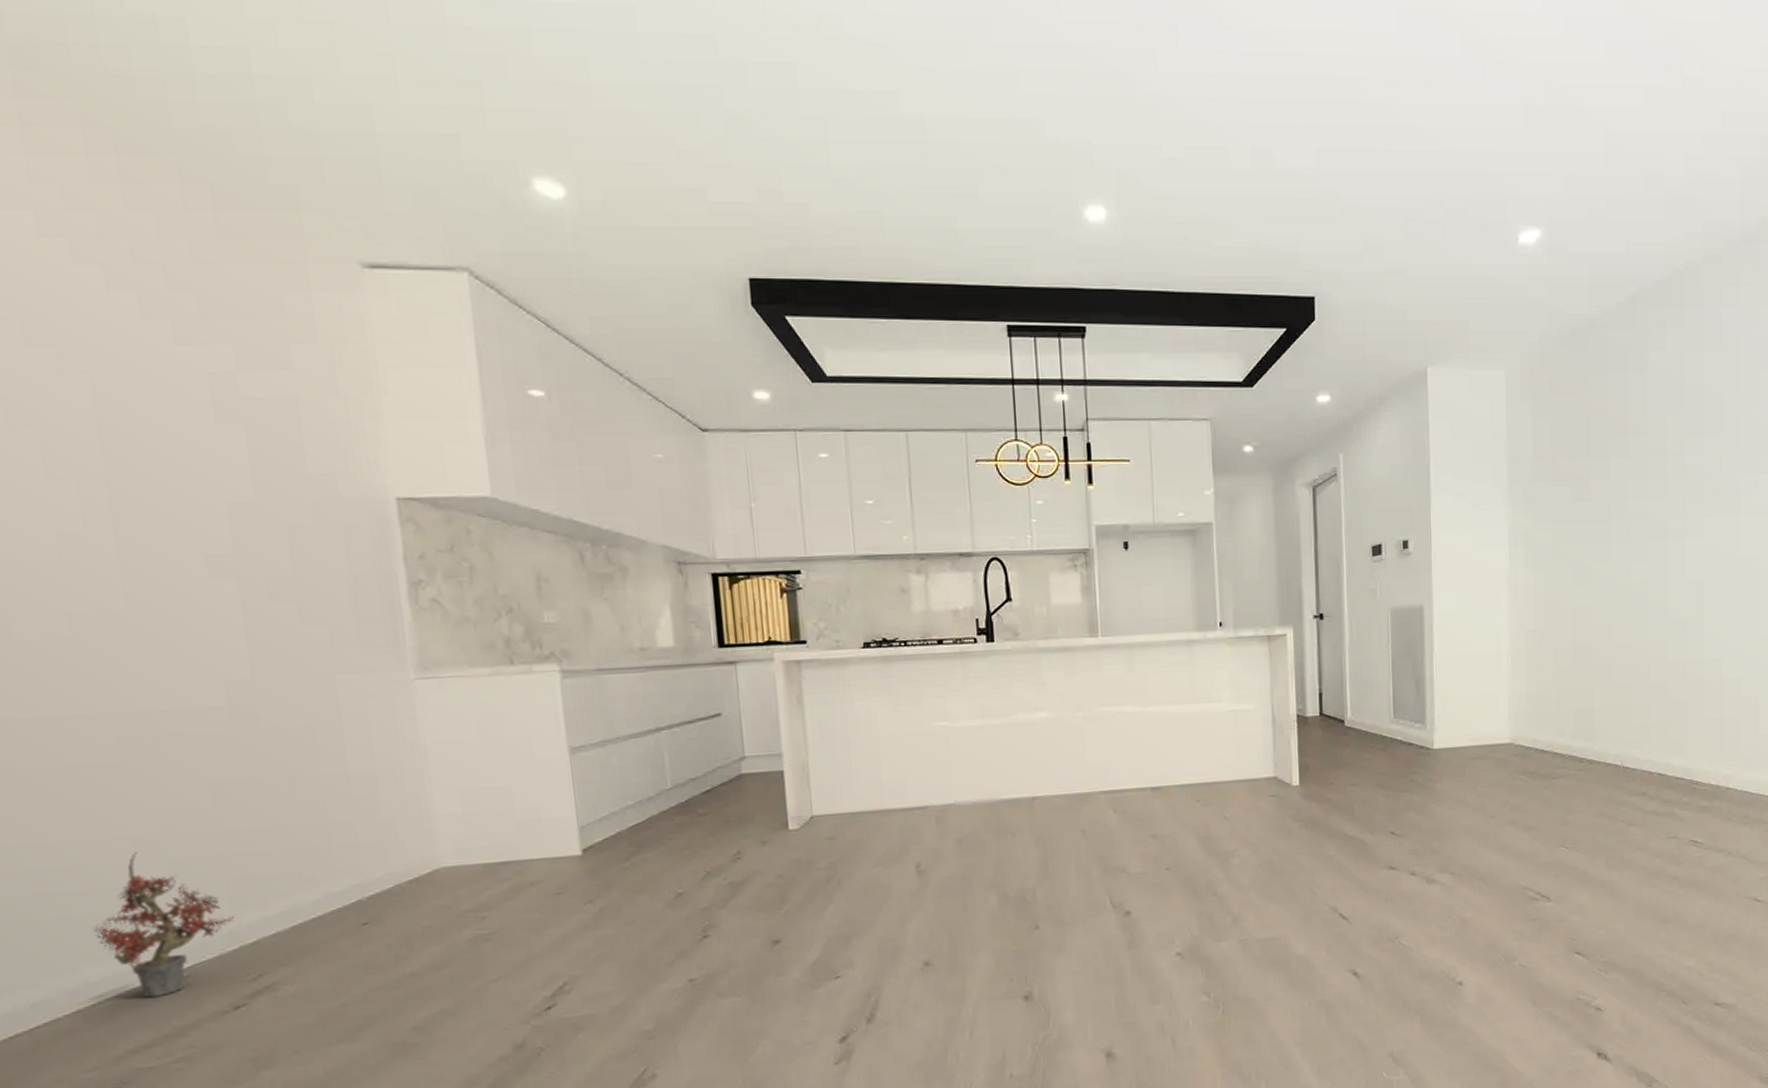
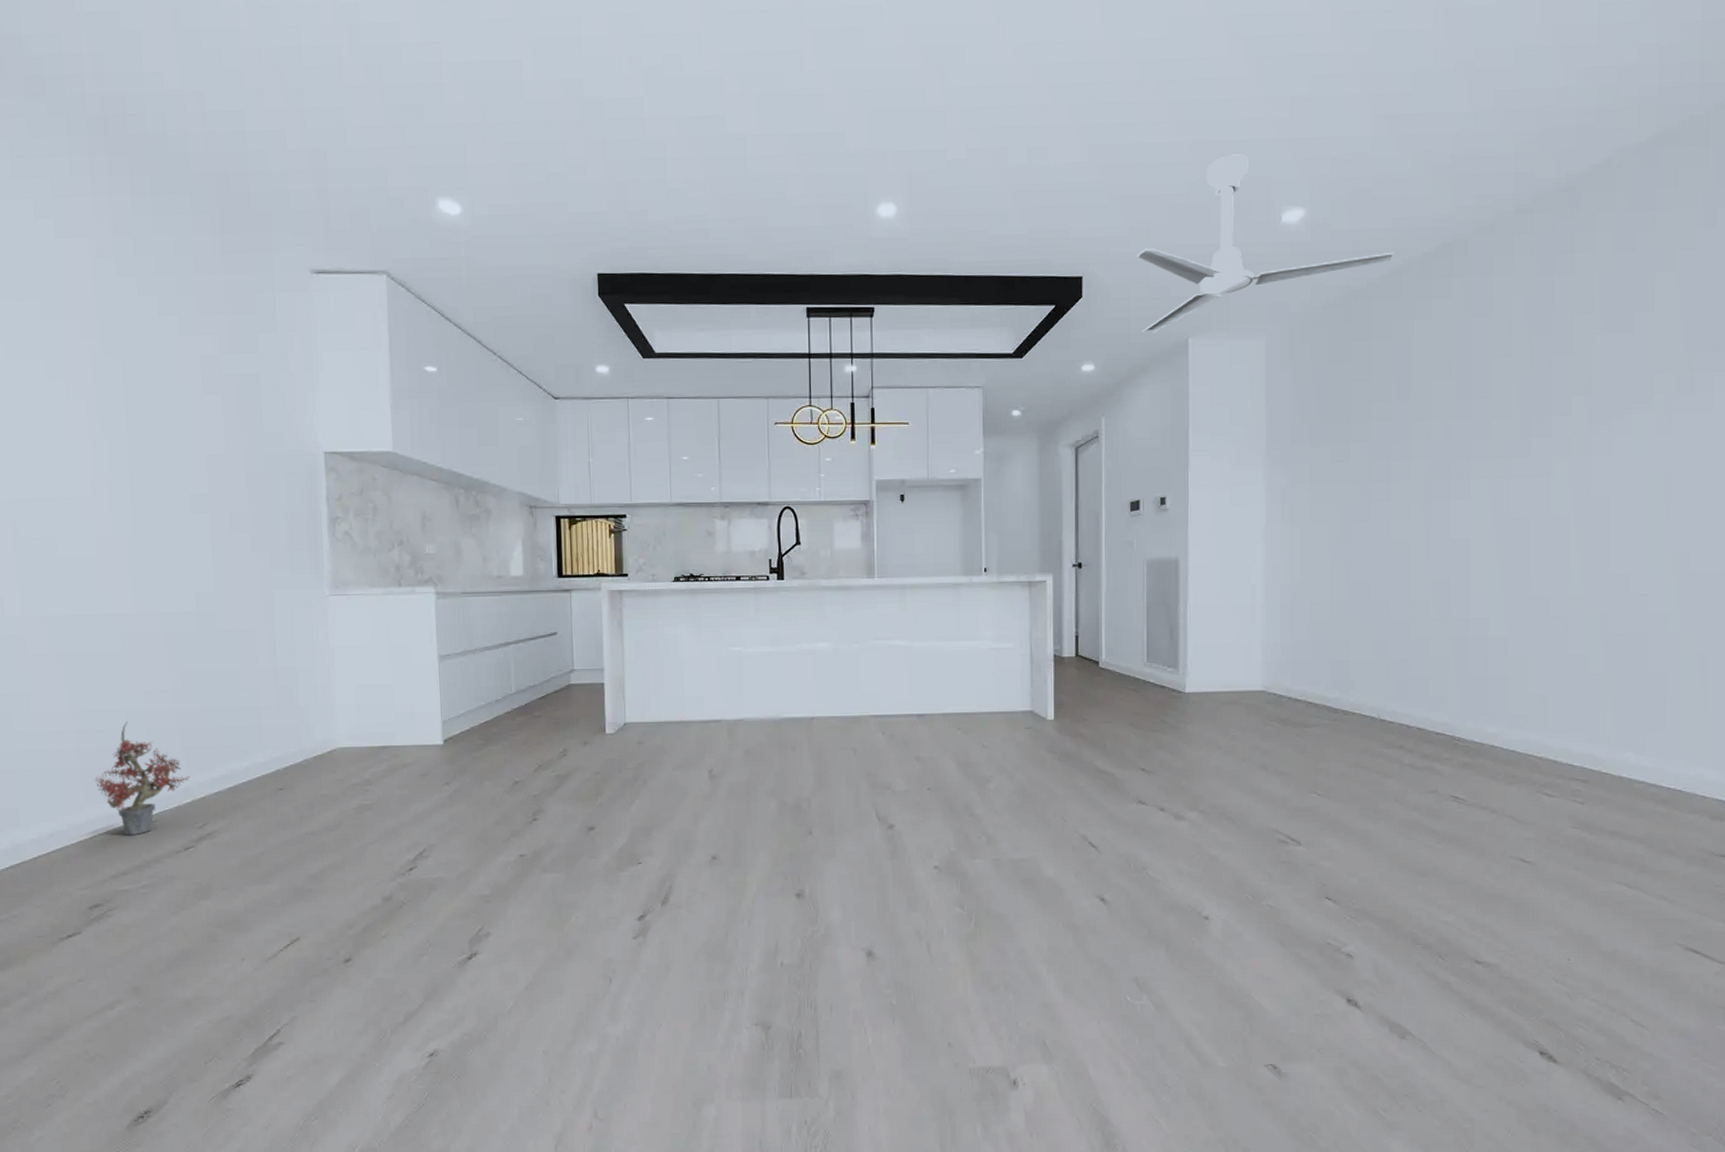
ceiling fan: none [1371,166,1630,361] -> present [1137,154,1395,333]

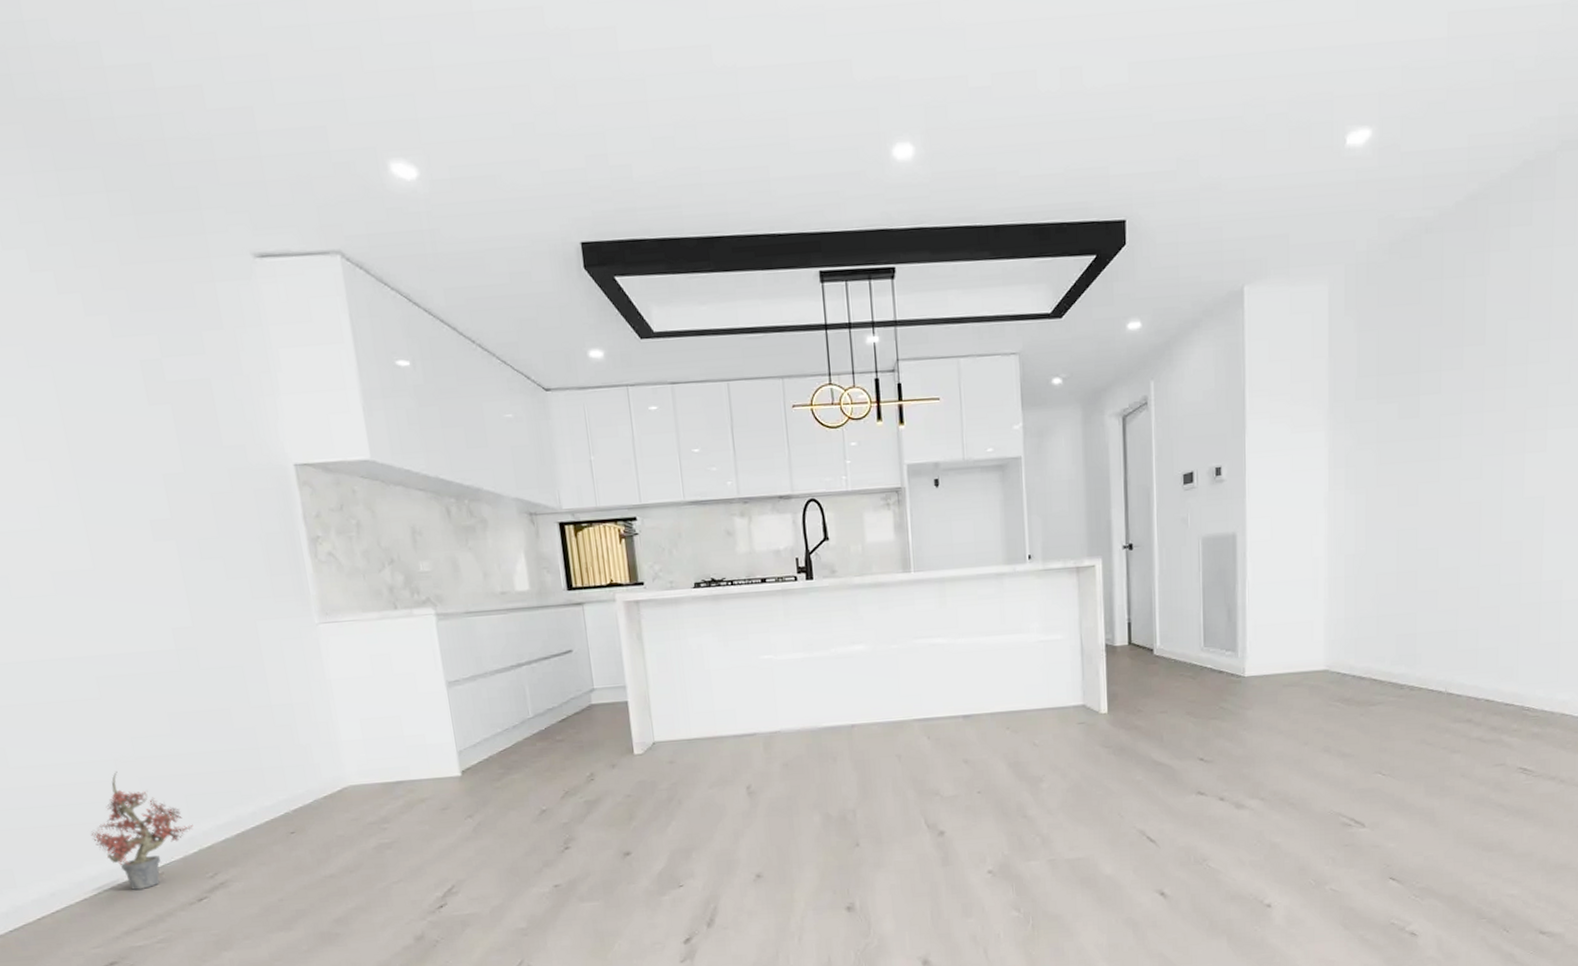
ceiling fan: present [1137,154,1395,333] -> none [1185,66,1471,282]

